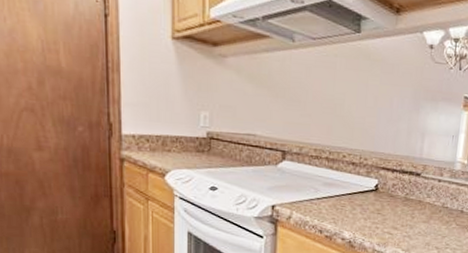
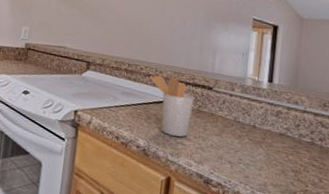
utensil holder: none [353,162,402,226] -> present [149,75,194,137]

